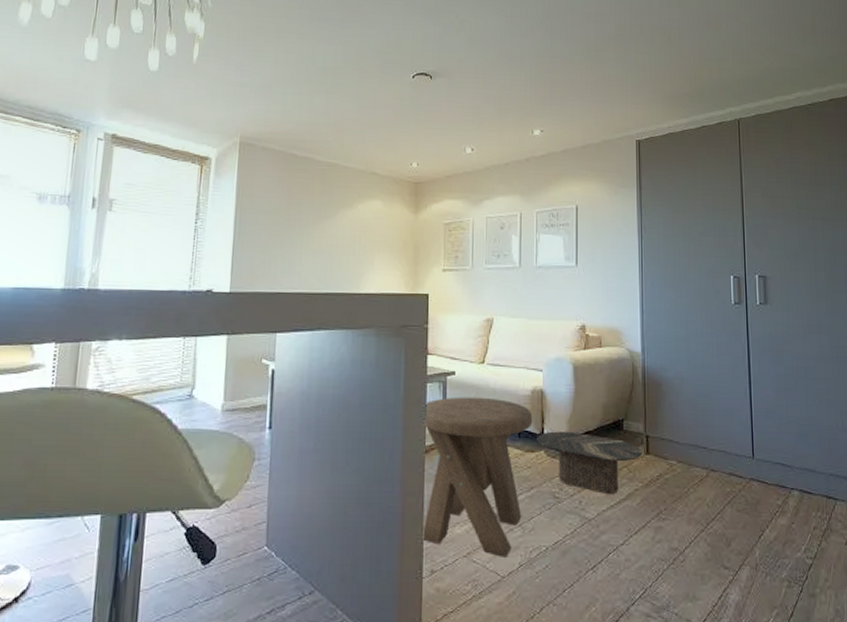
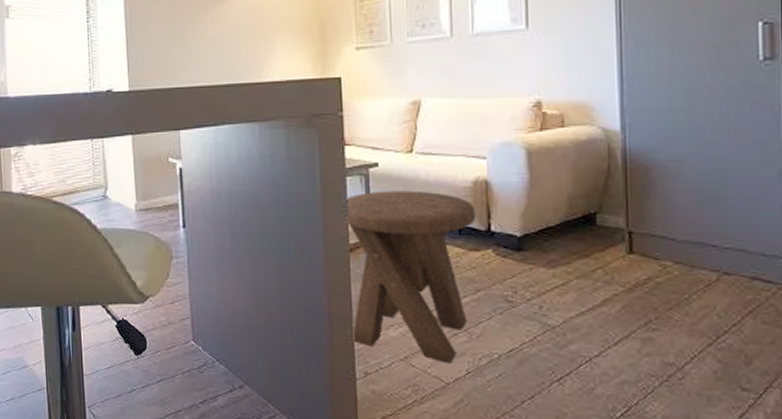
side table: present [537,431,643,494] -> none [482,227,624,299]

